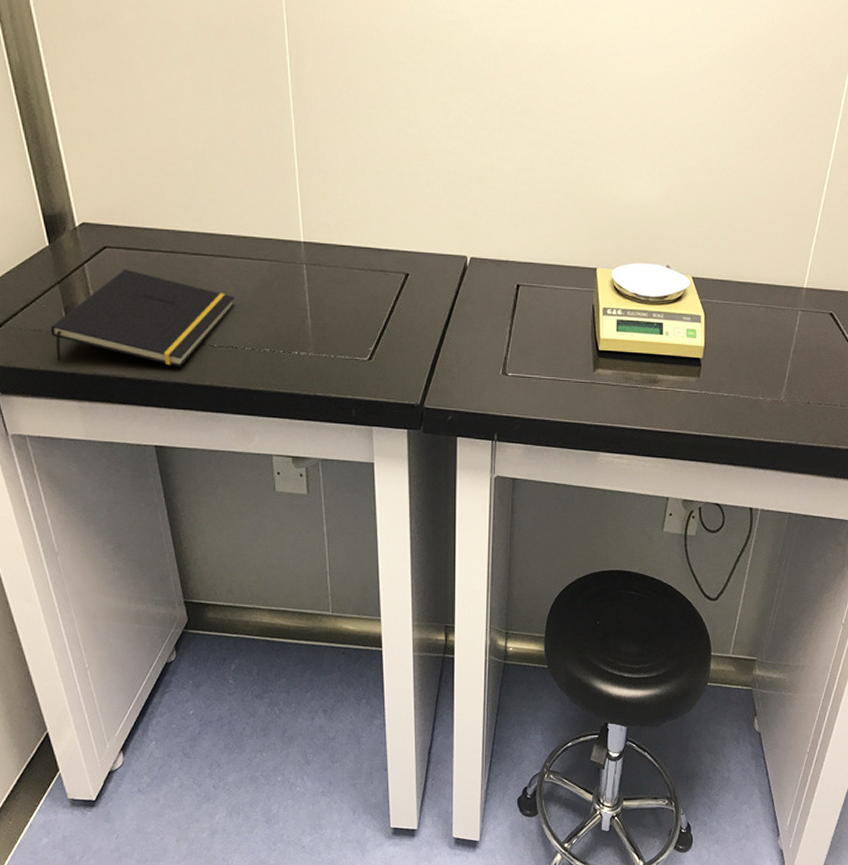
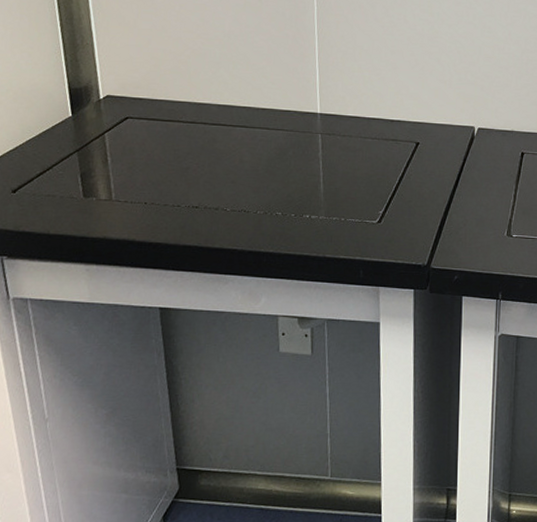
notepad: present [50,269,236,367] -> none [64,138,251,231]

